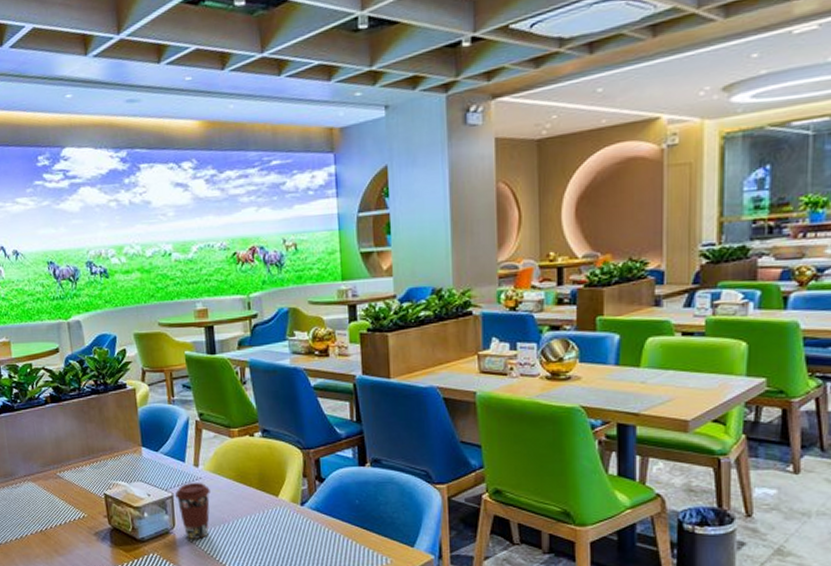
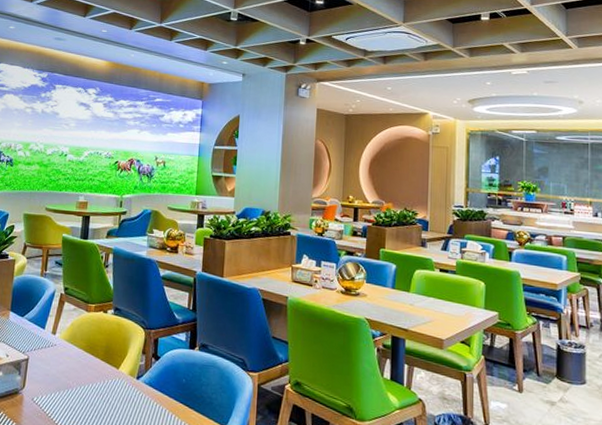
coffee cup: present [175,482,210,539] -> none [30,348,62,402]

